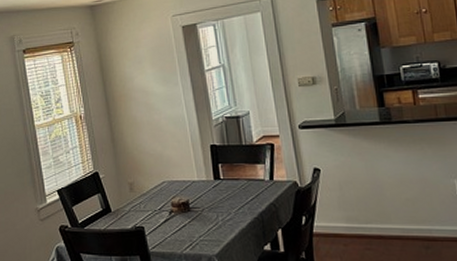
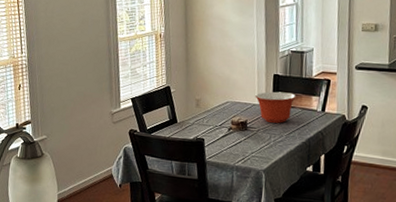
mixing bowl: none [193,163,239,199] -> present [255,91,296,123]

